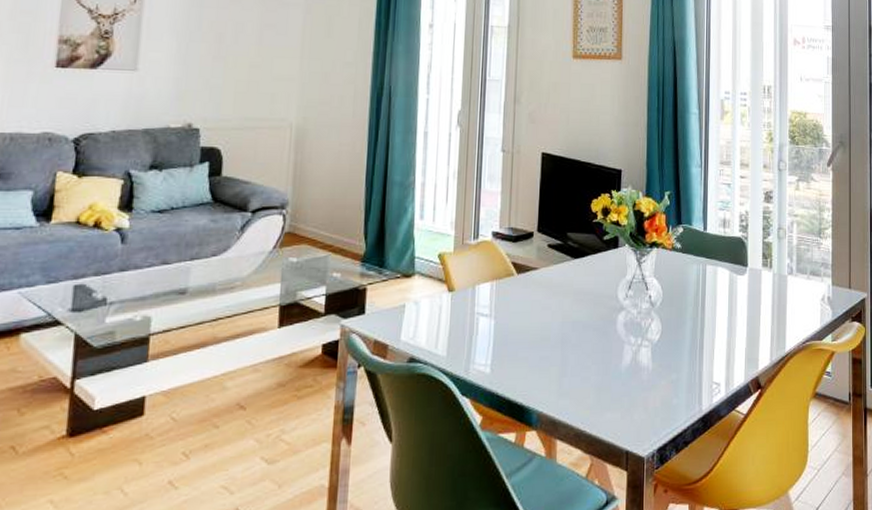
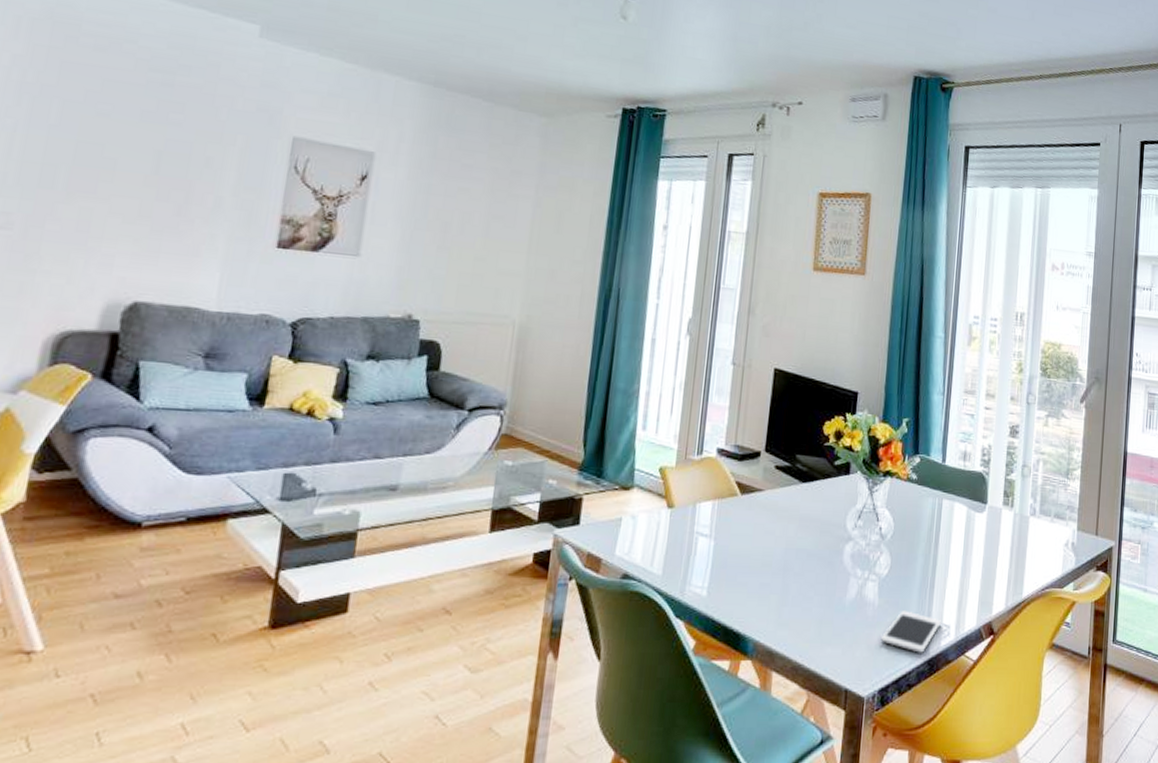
cell phone: none [657,372,711,411] -> present [881,610,941,653]

